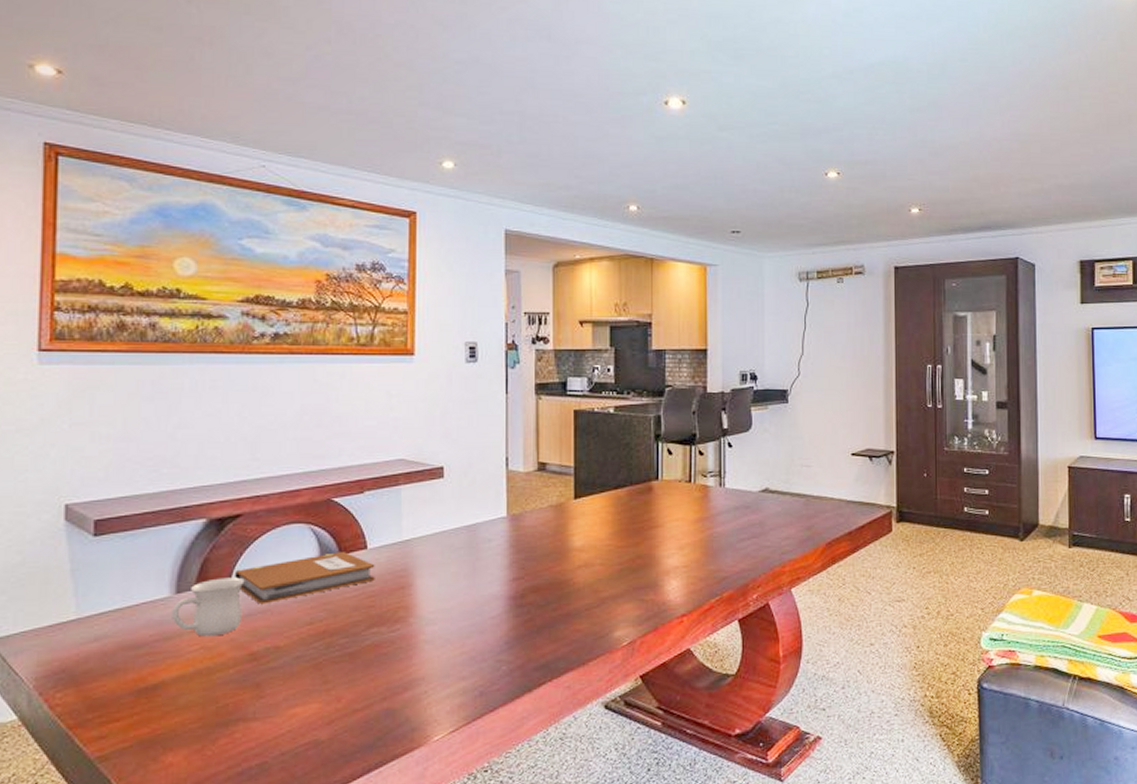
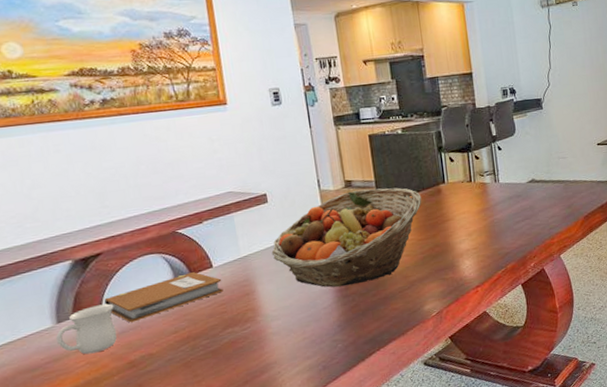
fruit basket: none [439,476,628,594] -> present [271,187,422,288]

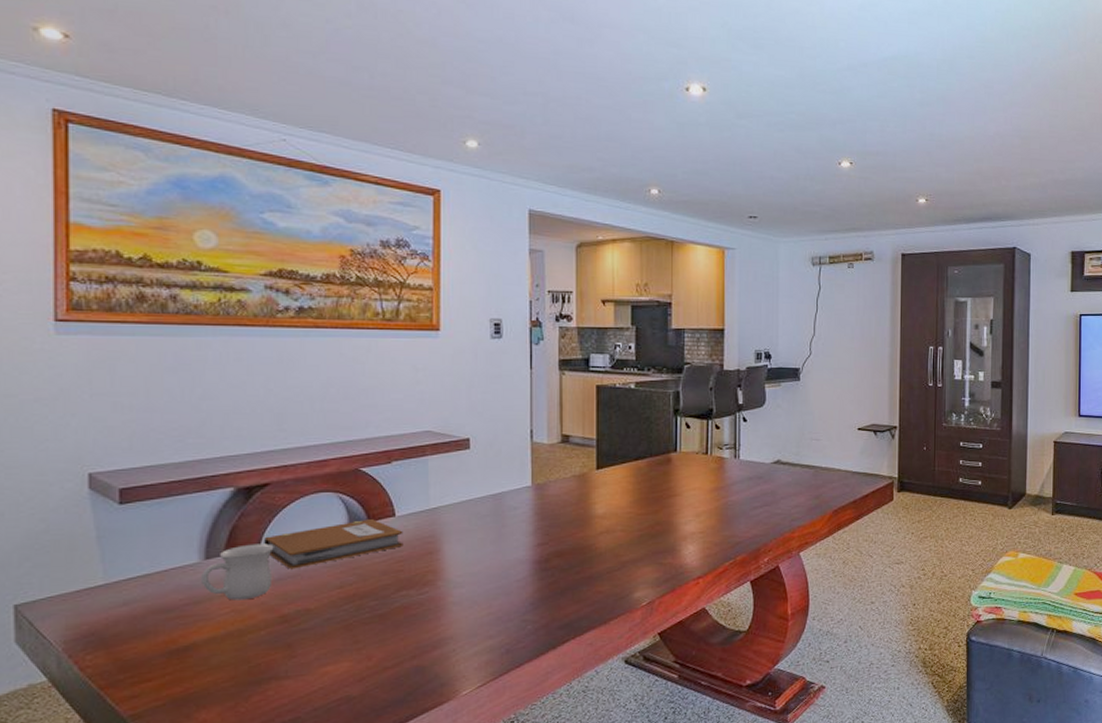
fruit basket: present [271,187,422,288] -> none [465,447,648,558]

